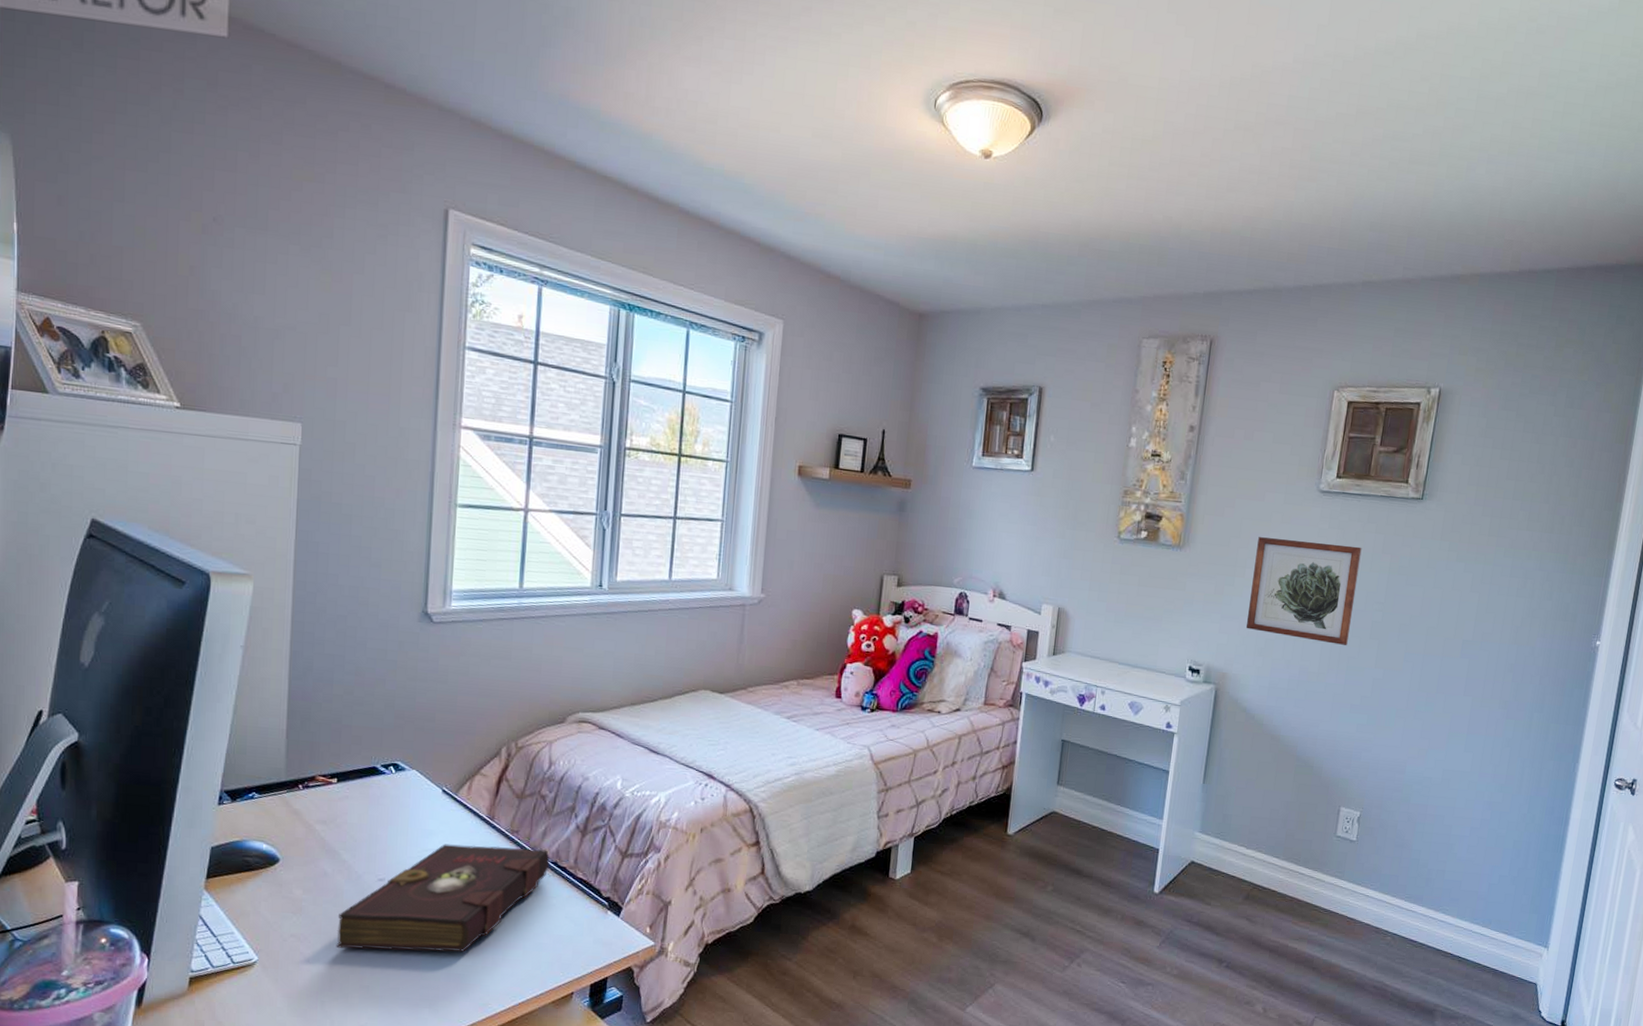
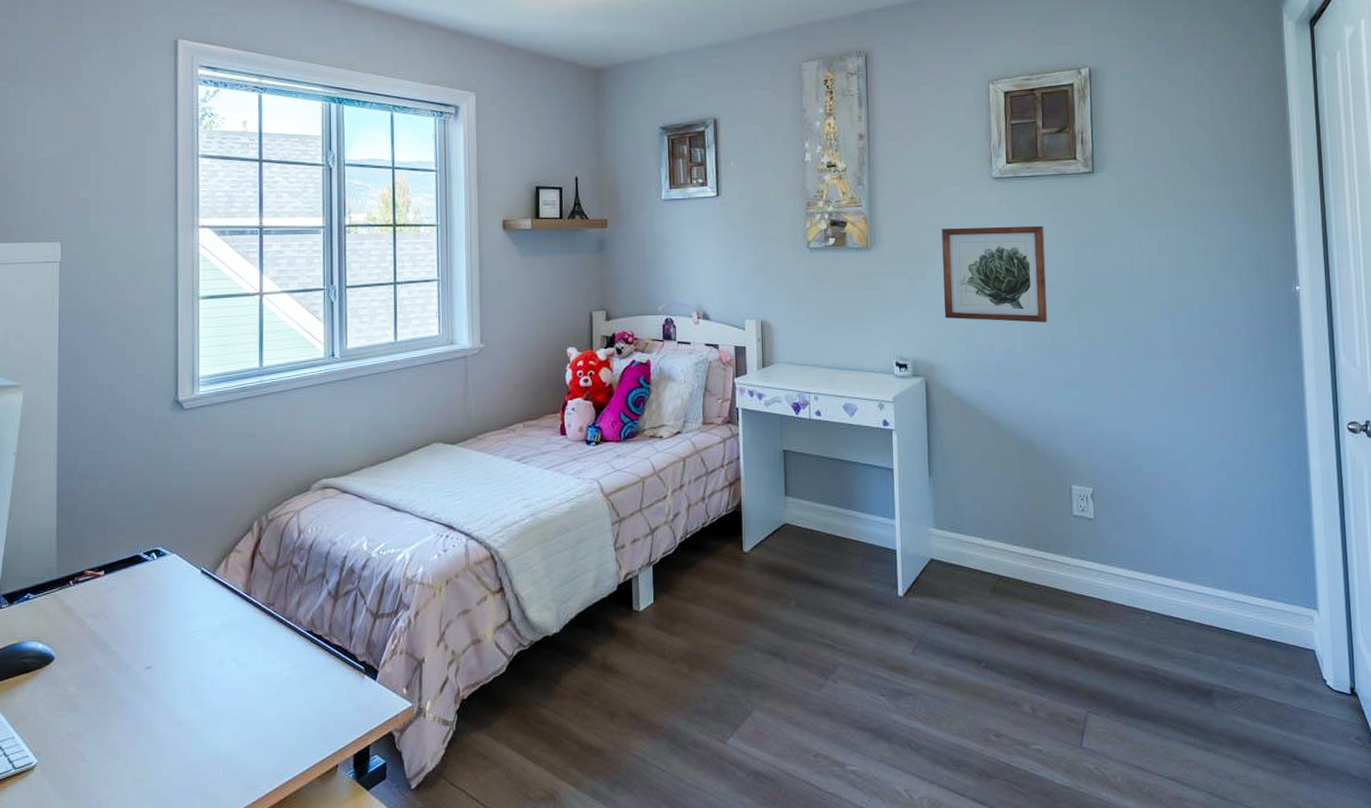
book: present [336,844,550,953] -> none [110,619,306,742]

